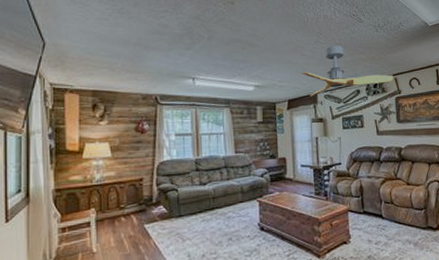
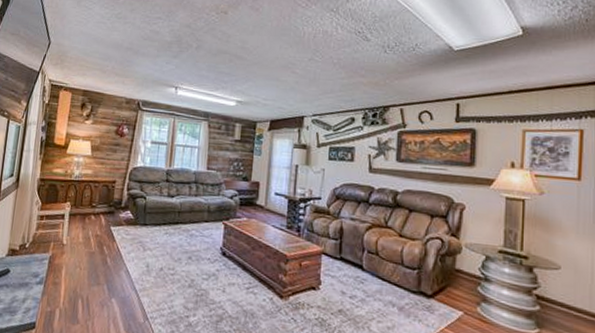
ceiling fan: present [300,45,394,97] -> none [288,65,399,119]

